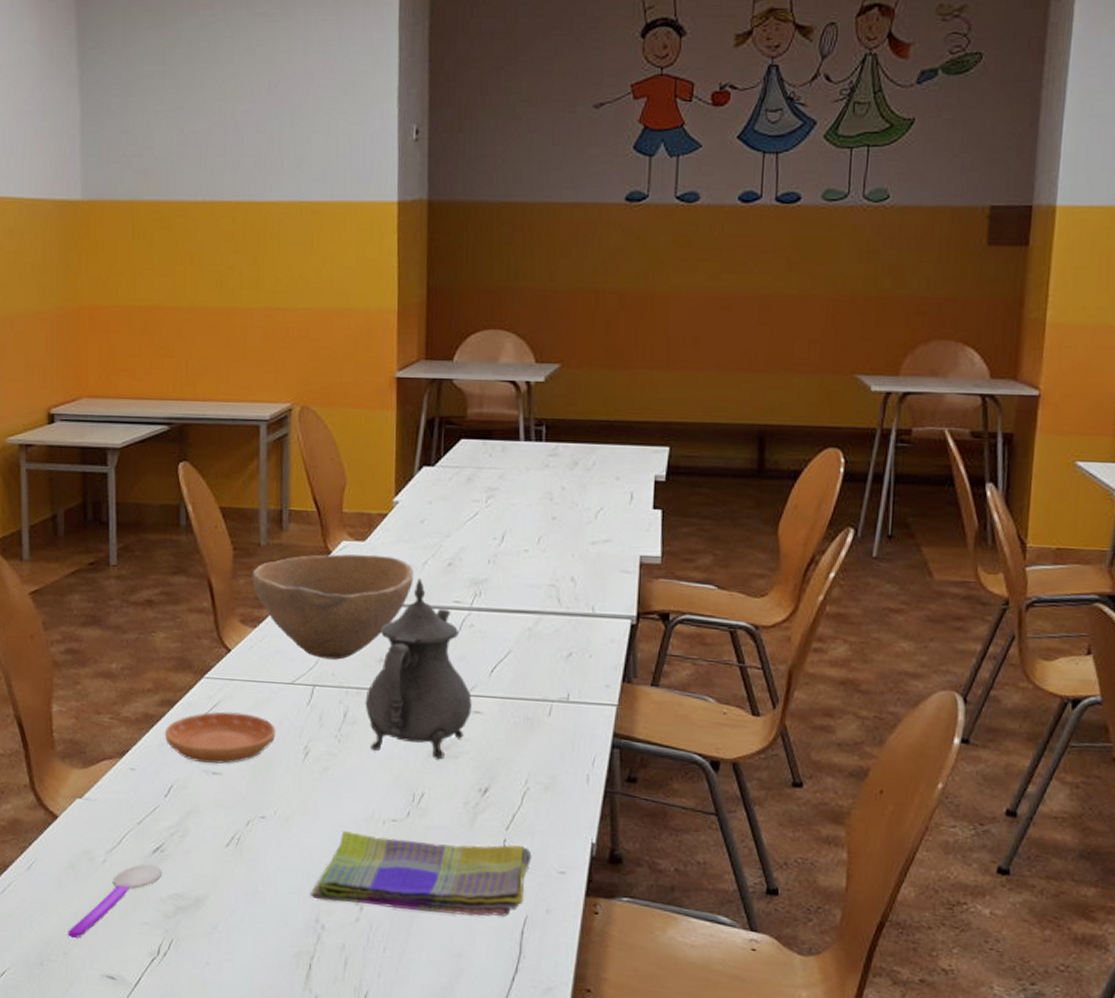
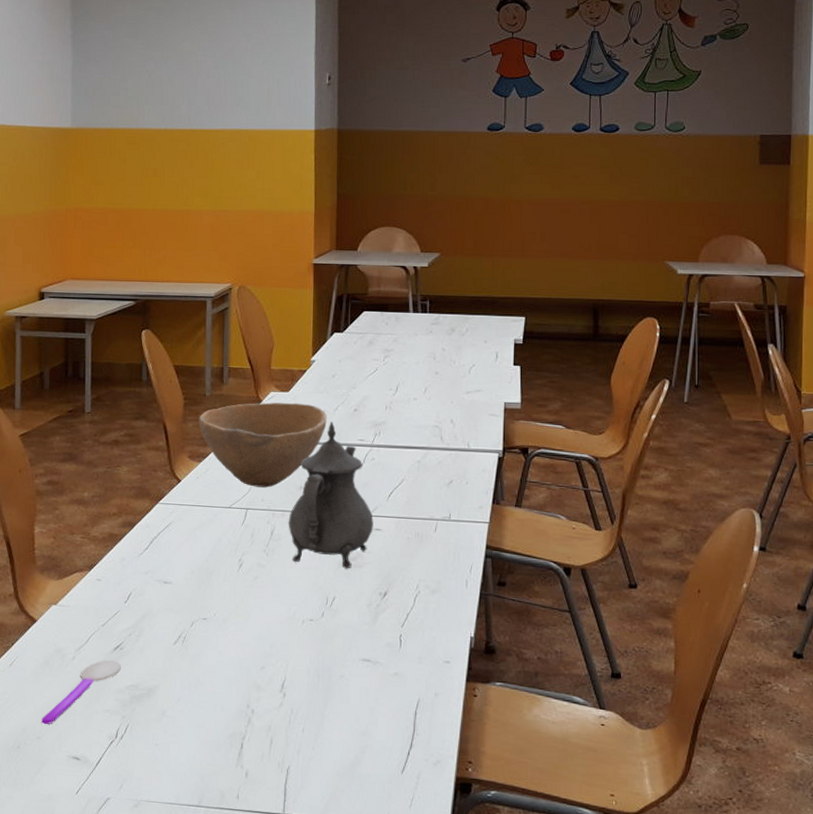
saucer: present [164,711,276,764] -> none [125,531,216,575]
dish towel: present [310,831,532,916] -> none [242,629,423,700]

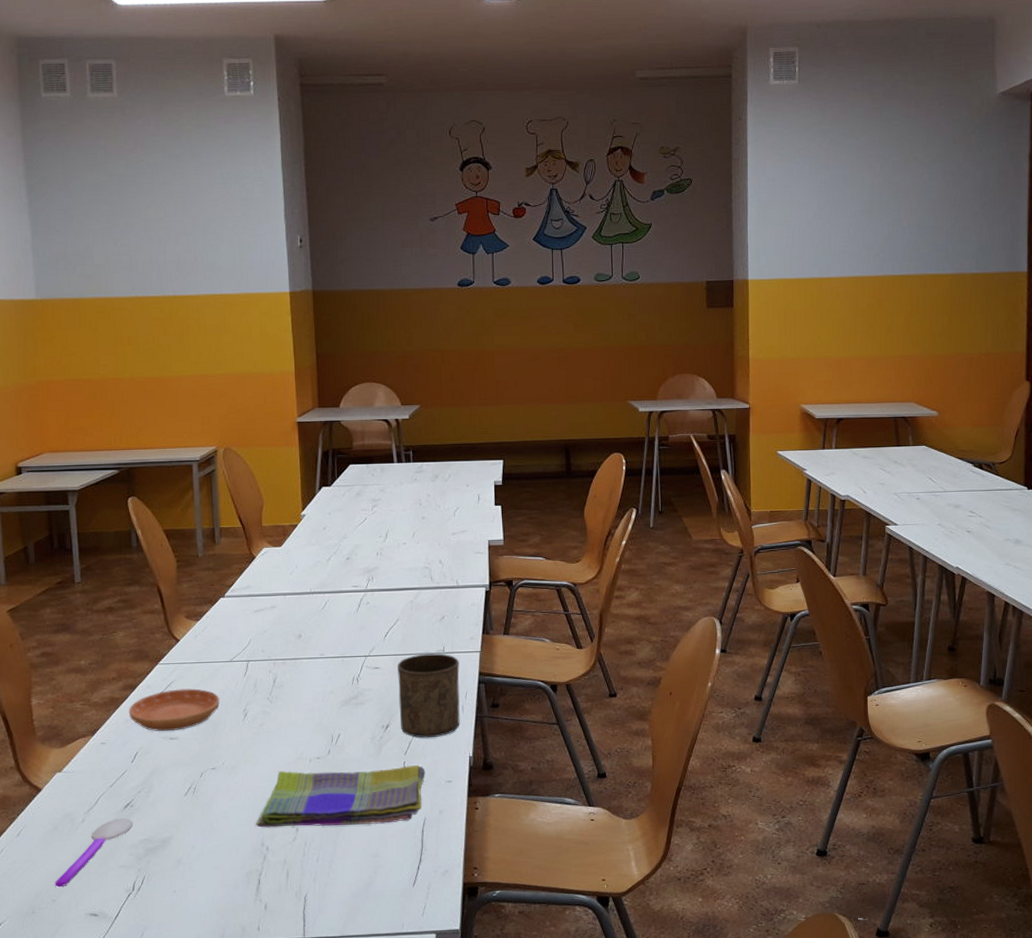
saucer: none [125,531,216,575] -> present [128,688,220,731]
bowl: present [198,402,327,488] -> none [193,556,321,640]
dish towel: none [242,629,423,700] -> present [255,764,426,828]
teapot: present [288,422,374,569] -> none [289,571,372,707]
cup: none [399,519,466,612] -> present [397,653,460,738]

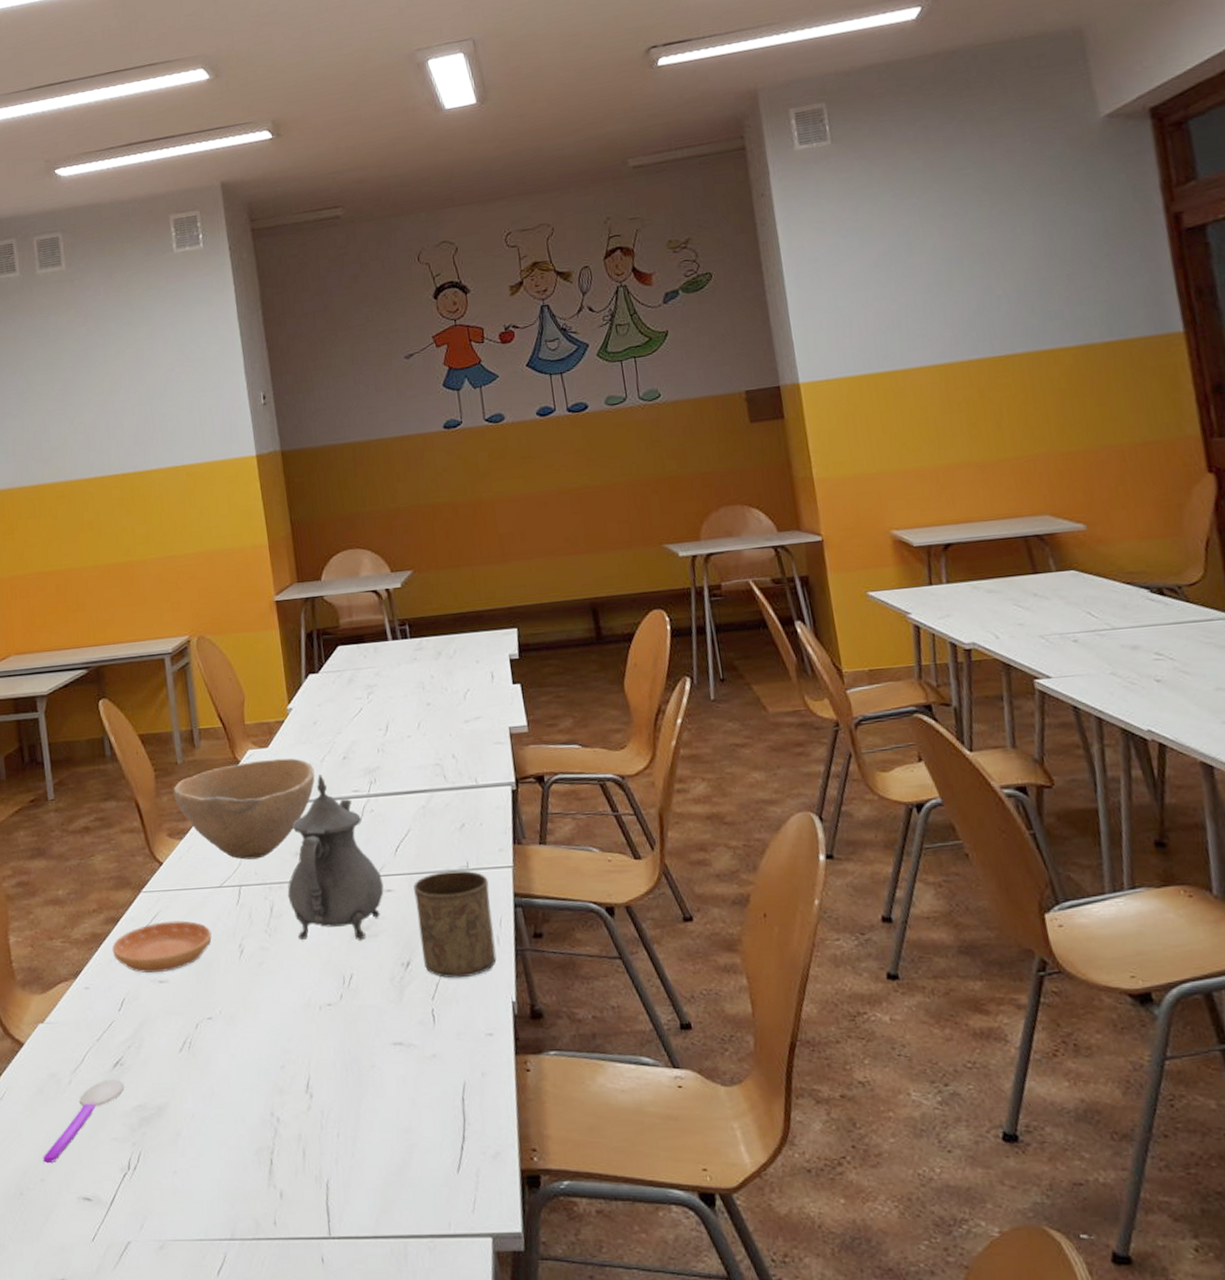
bowl: none [193,556,321,640] -> present [173,758,315,860]
dish towel: present [255,764,426,828] -> none [262,1012,460,1093]
teapot: none [289,571,372,707] -> present [287,775,384,941]

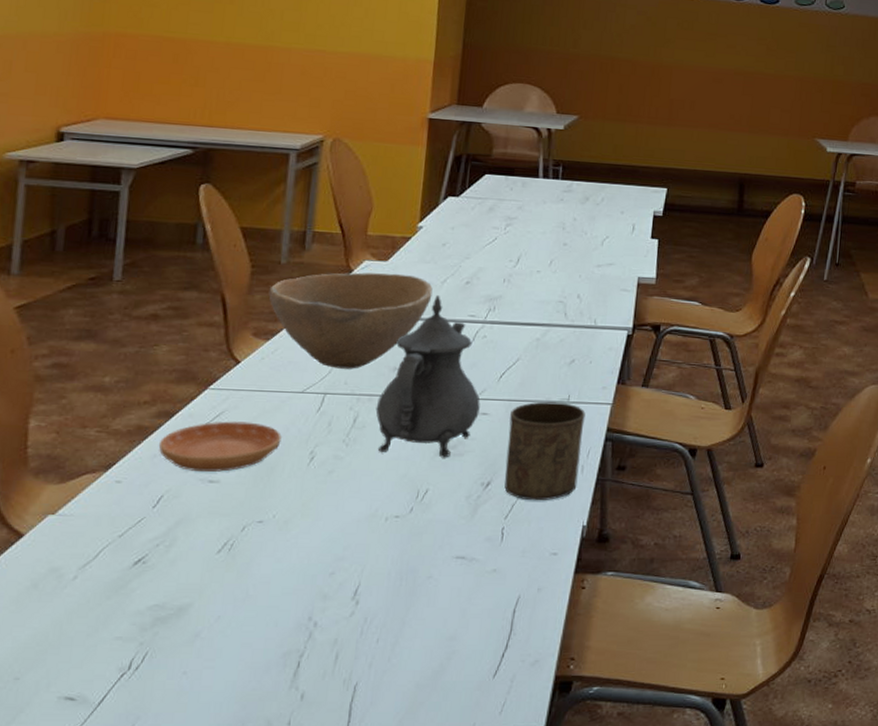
spoon: present [43,1079,124,1164] -> none [22,576,142,662]

